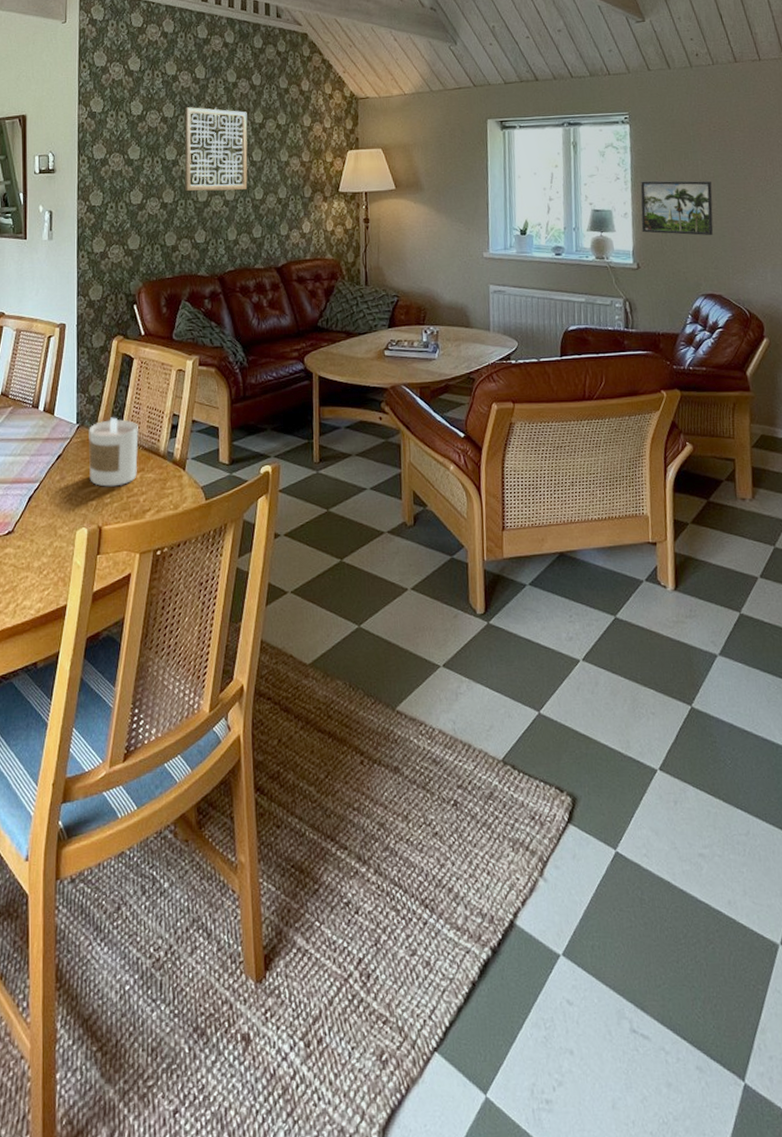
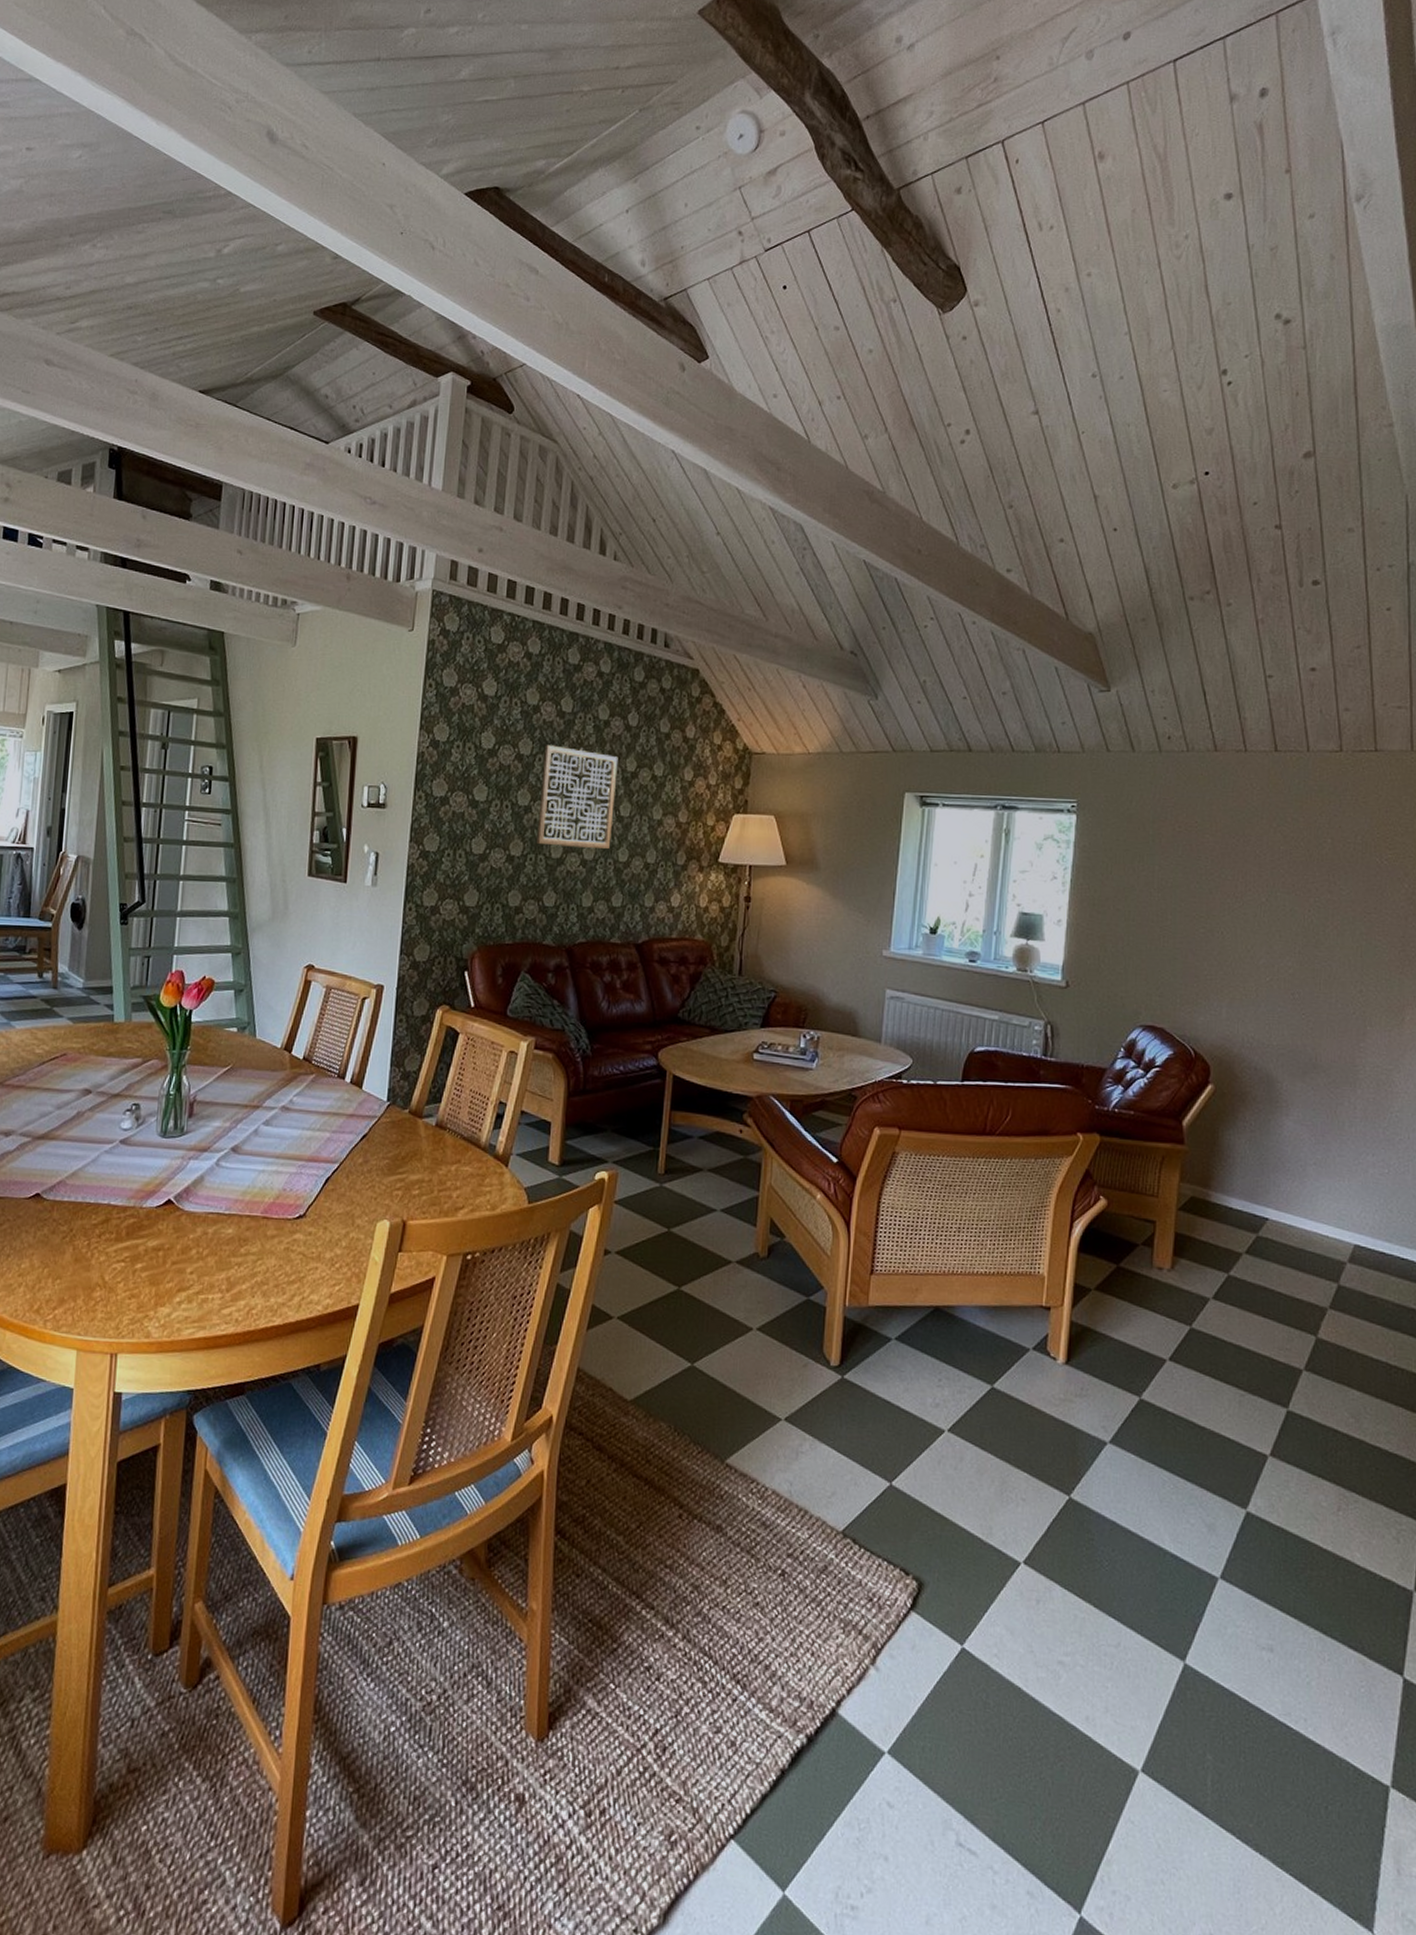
candle: present [89,417,139,487] -> none [397,1098,458,1178]
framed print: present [640,180,714,236] -> none [1076,884,1168,957]

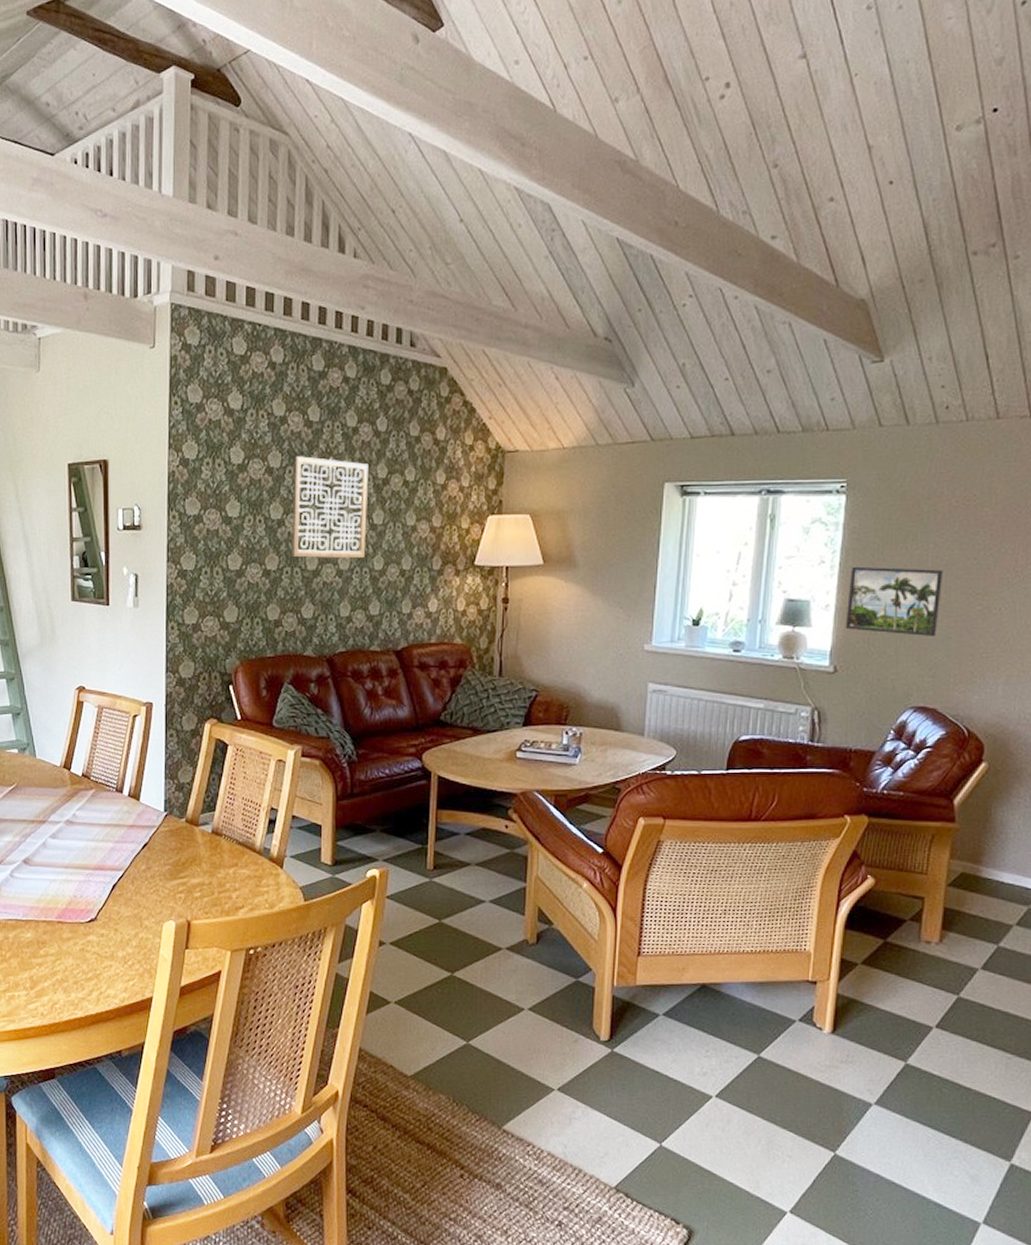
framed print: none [1076,884,1168,957] -> present [845,566,943,637]

